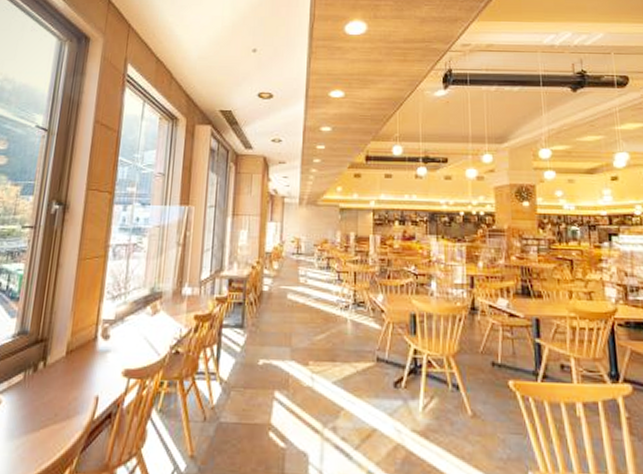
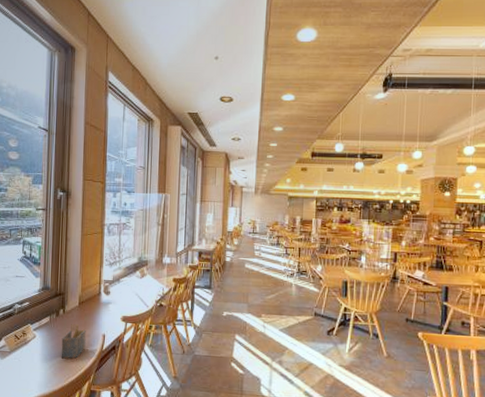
napkin holder: none [34,382,73,435] -> present [61,324,86,359]

